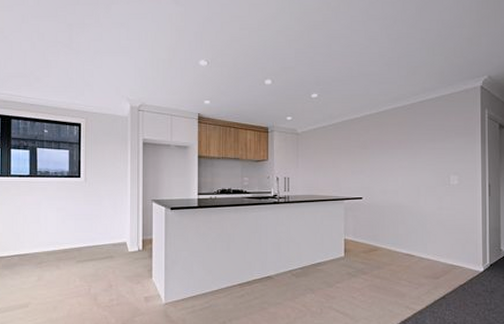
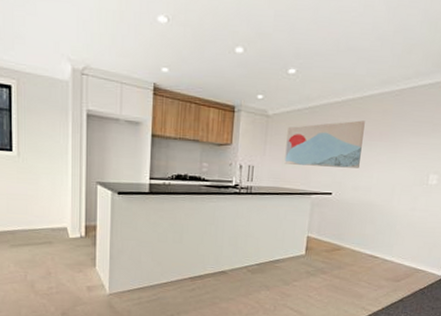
wall art: none [316,132,384,174] -> present [284,120,365,168]

